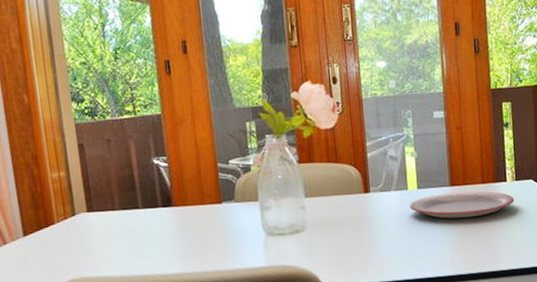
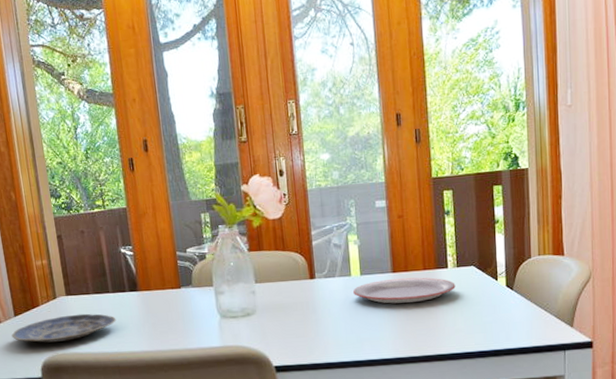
plate: none [19,232,147,267] -> present [11,313,117,343]

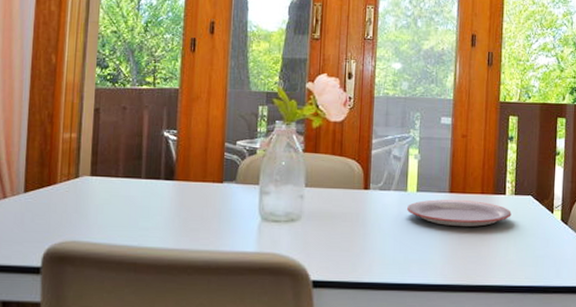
plate: present [11,313,117,343] -> none [15,198,144,228]

